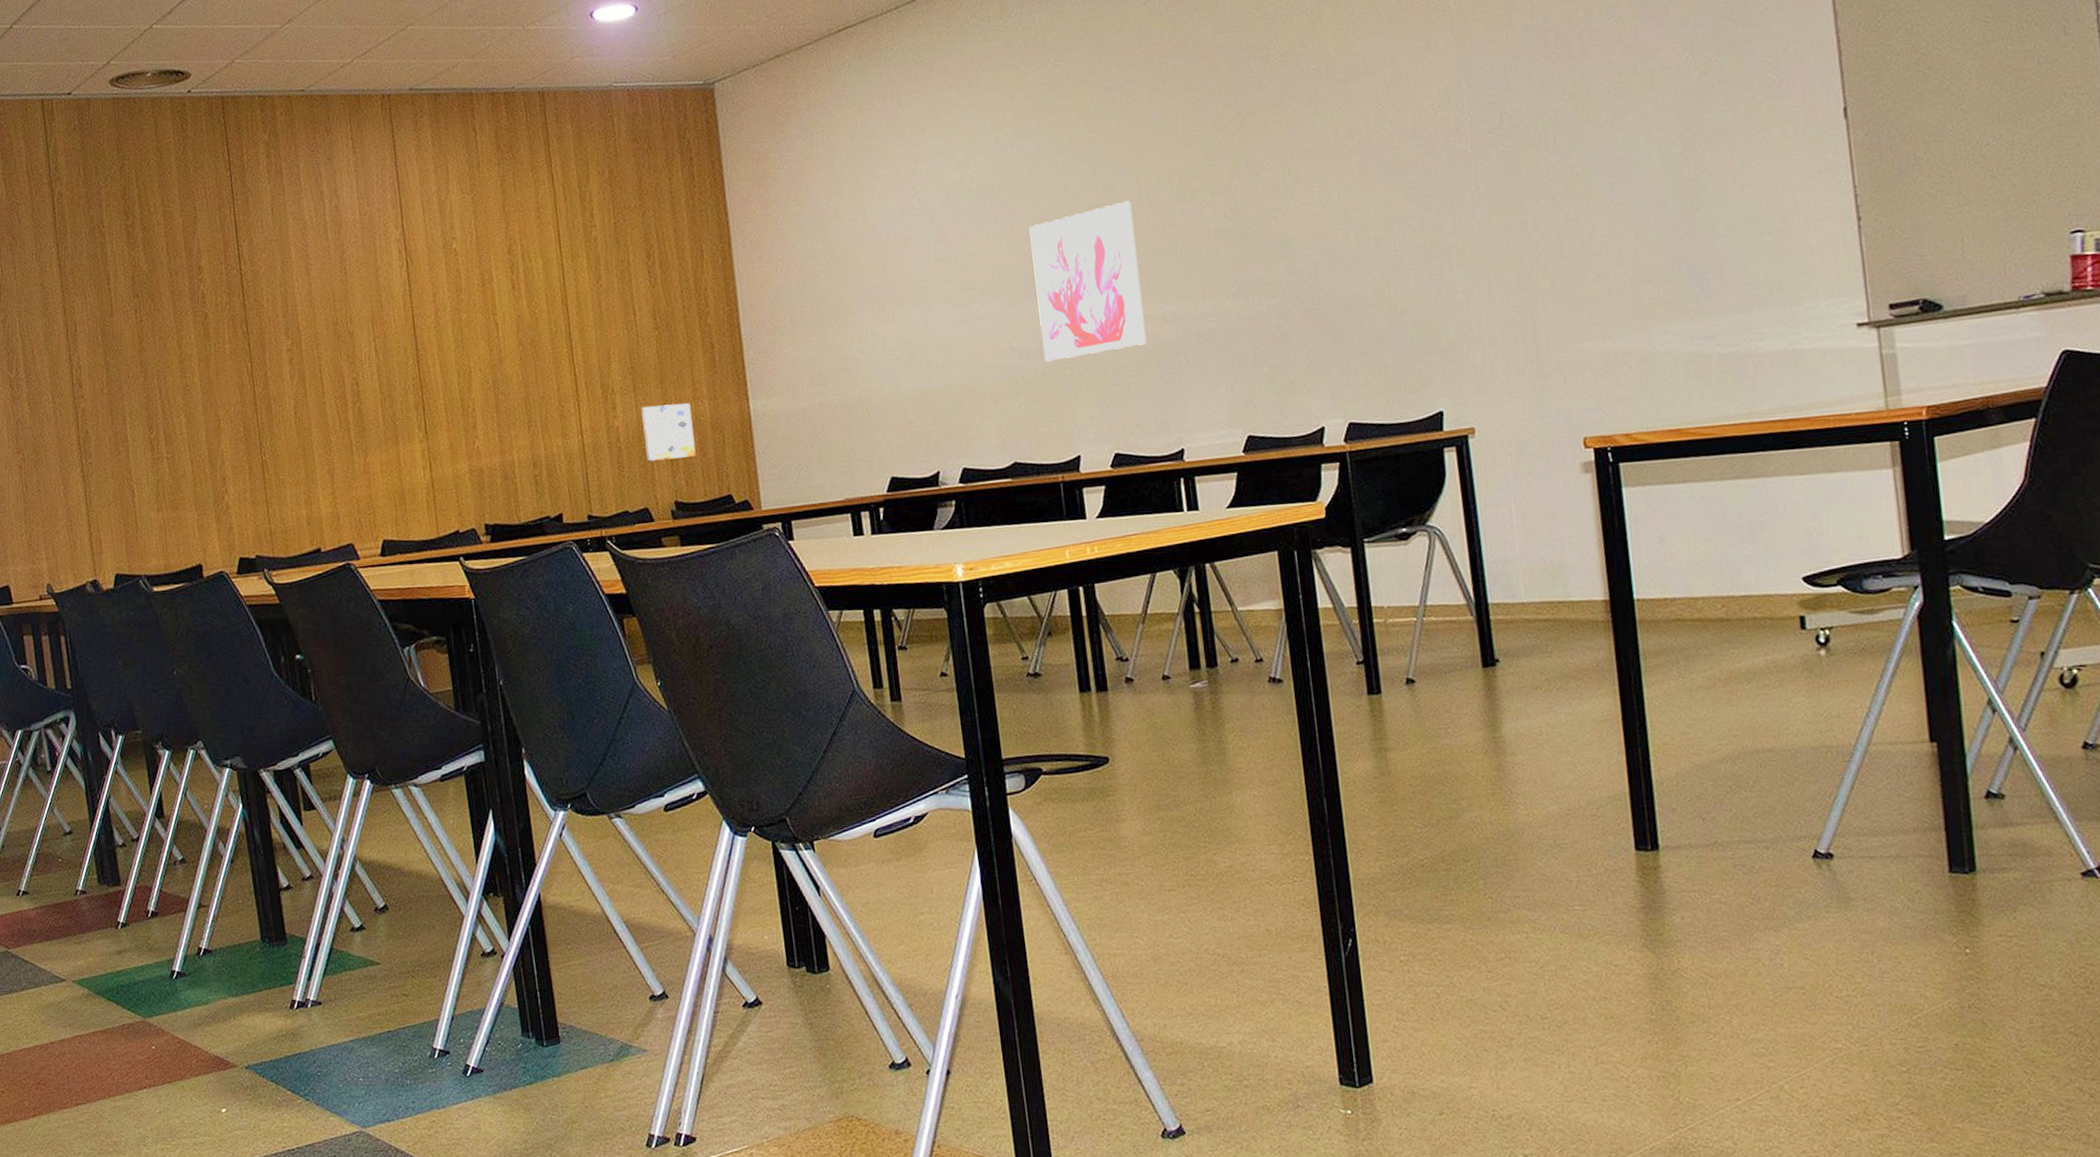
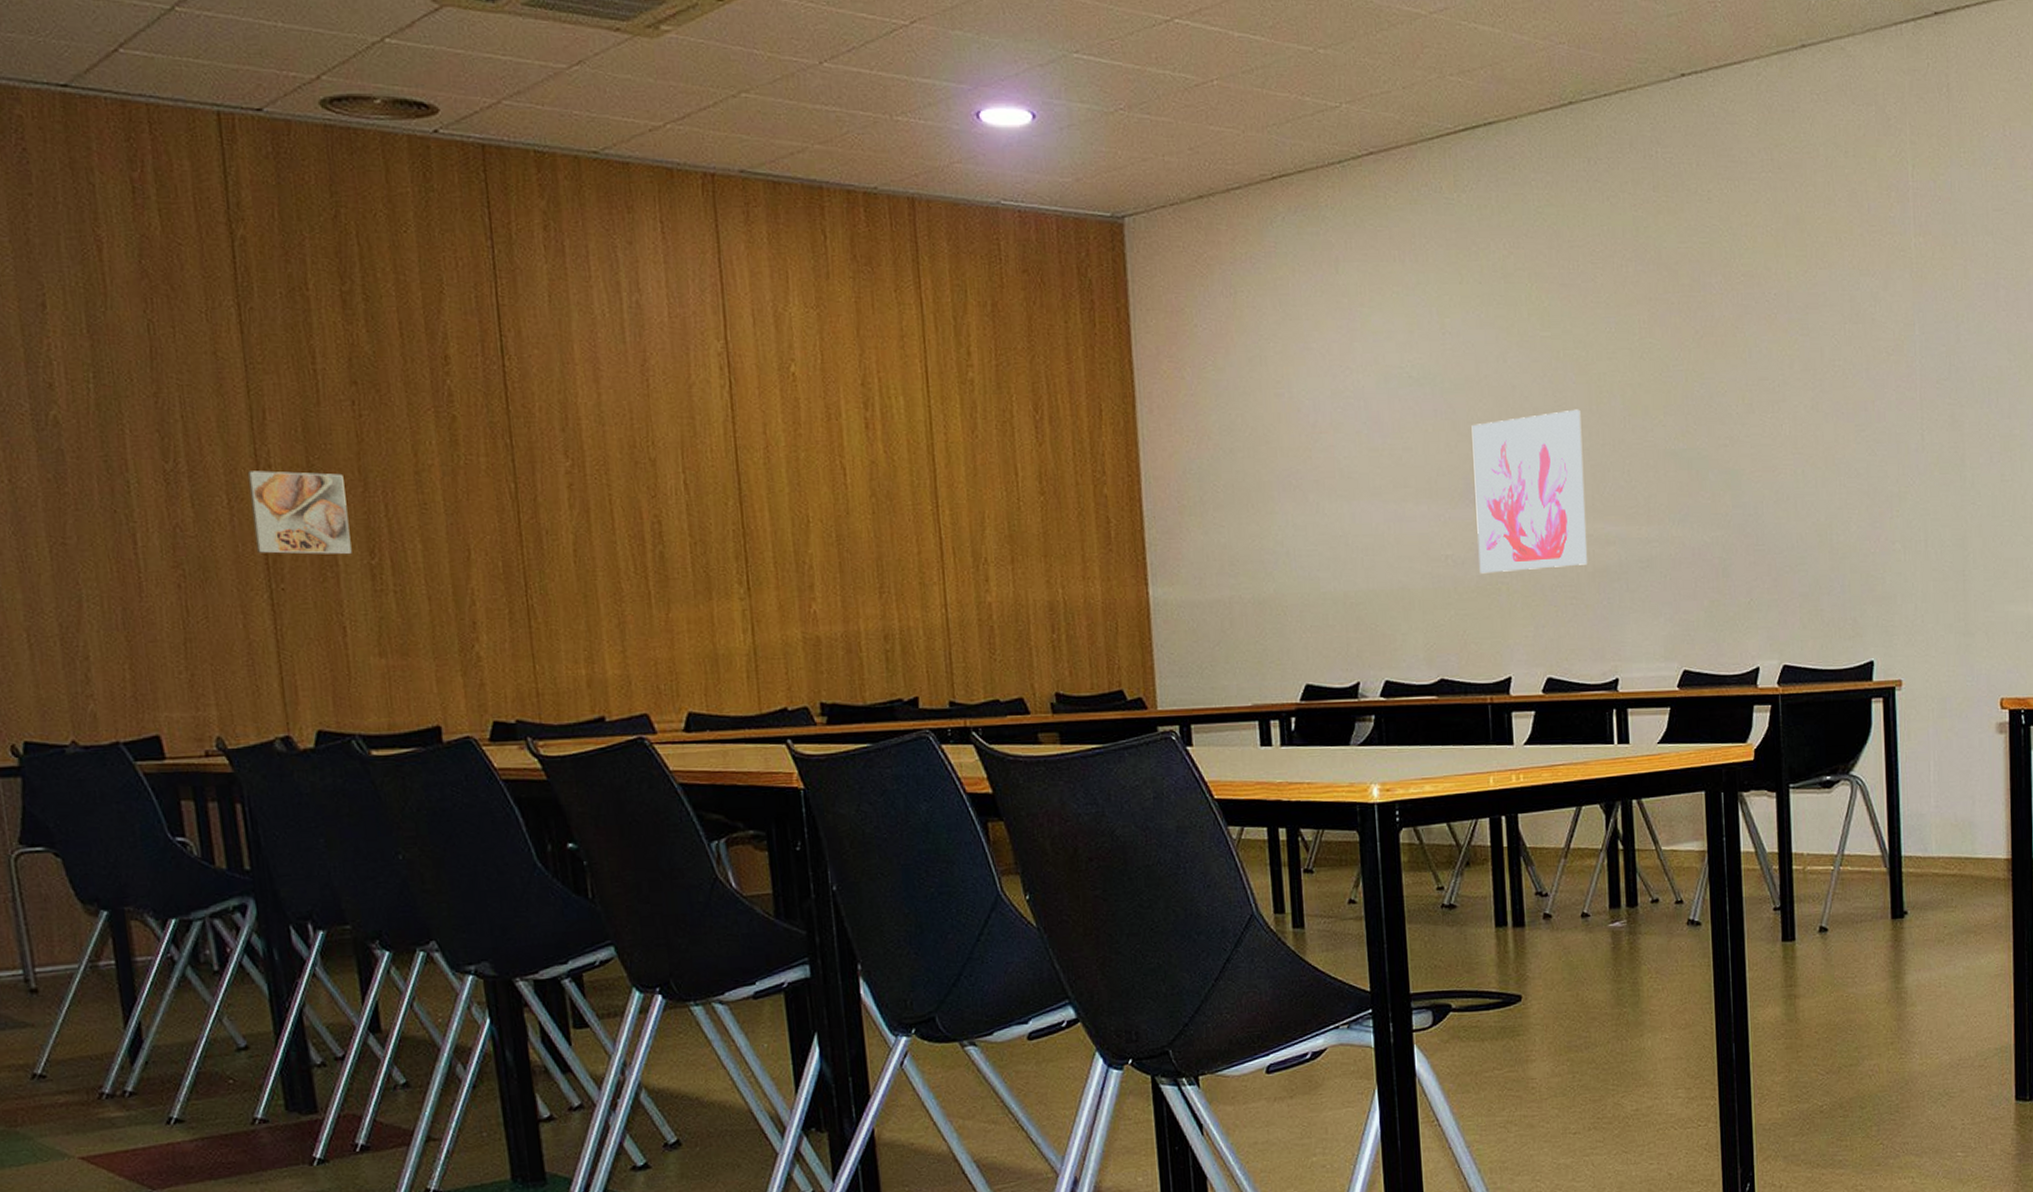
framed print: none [65,368,137,436] -> present [247,471,352,555]
wall art: present [641,403,696,462] -> none [1020,581,1083,646]

